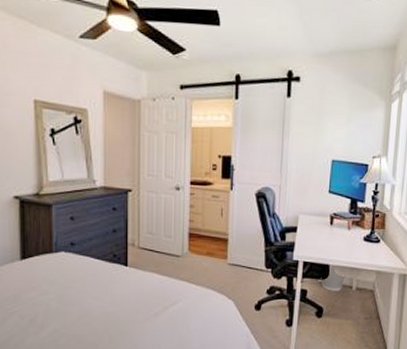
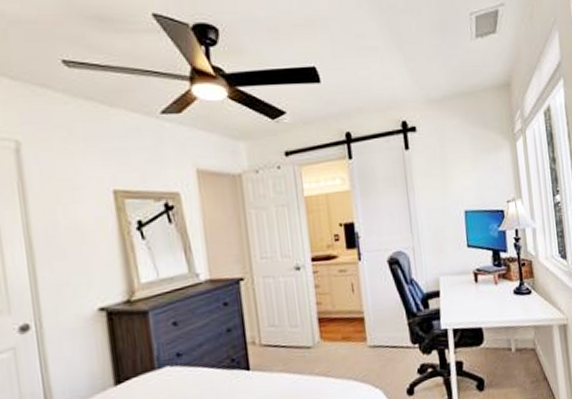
wastebasket: present [321,267,345,291] -> none [475,329,502,358]

